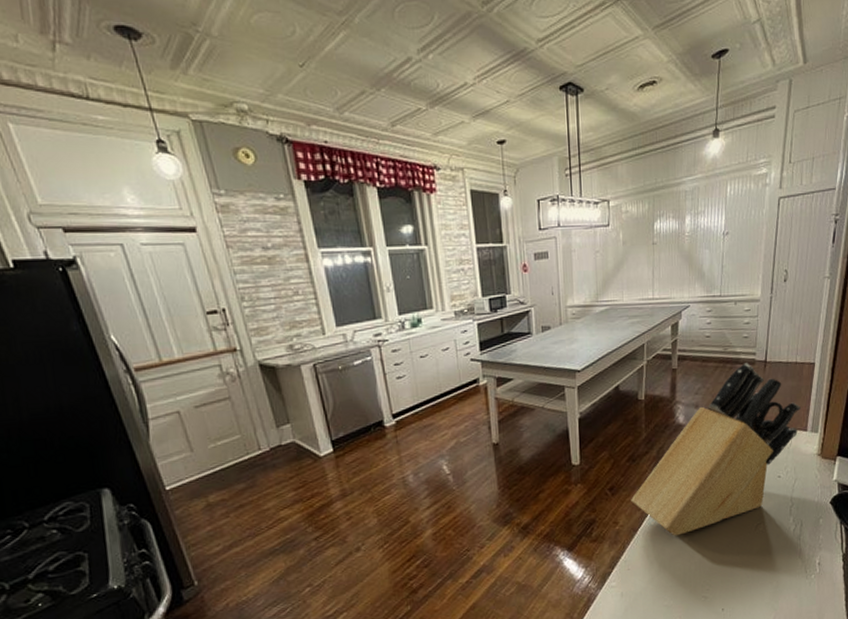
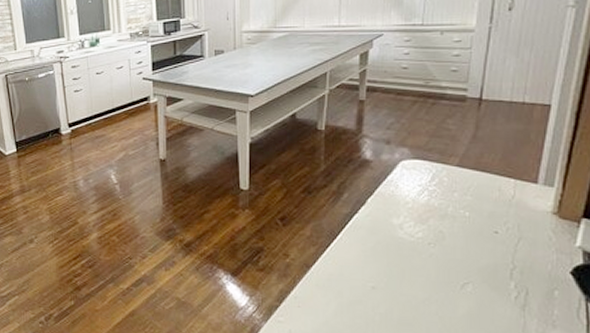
knife block: present [631,363,801,536] -> none [305,99,529,280]

